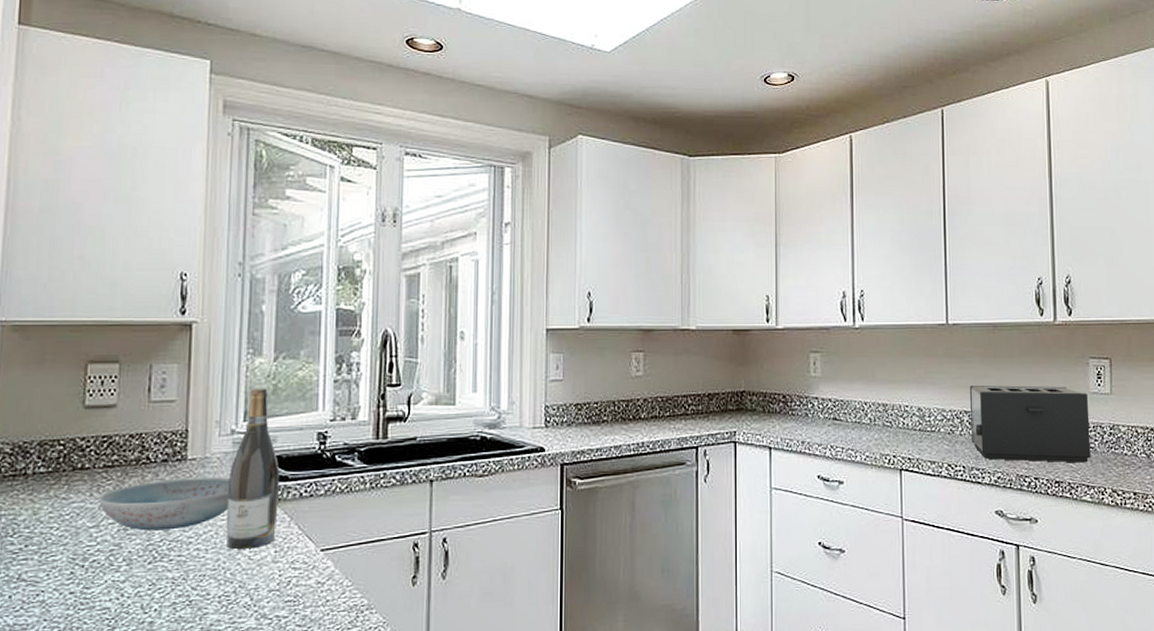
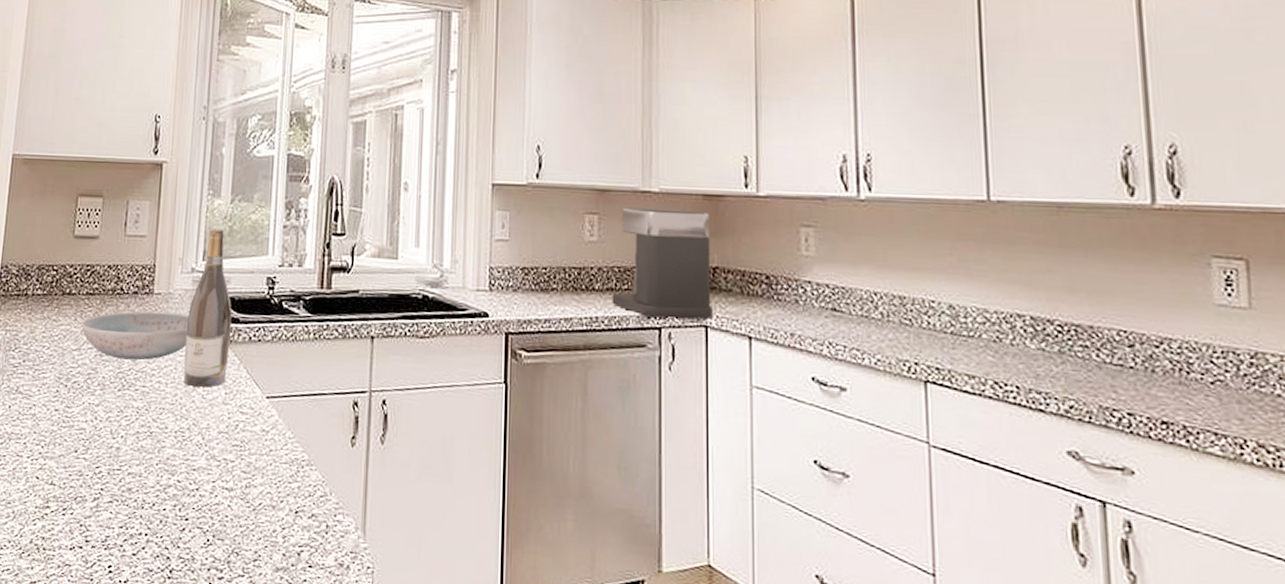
coffee maker: none [656,344,740,439] -> present [612,207,713,319]
toaster: present [969,385,1091,463] -> none [1023,282,1219,401]

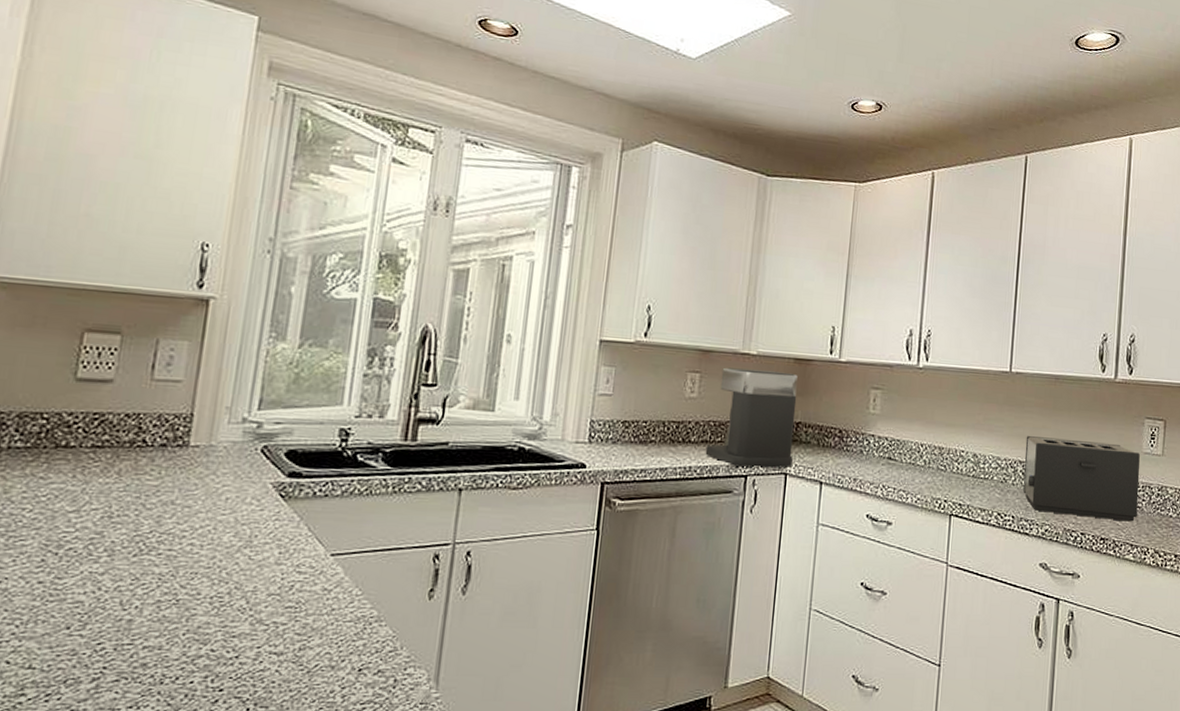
dish: present [81,311,190,361] -> none [82,465,237,522]
wine bottle: present [183,229,232,387] -> none [225,375,293,547]
toaster: none [1023,282,1219,401] -> present [1023,436,1140,522]

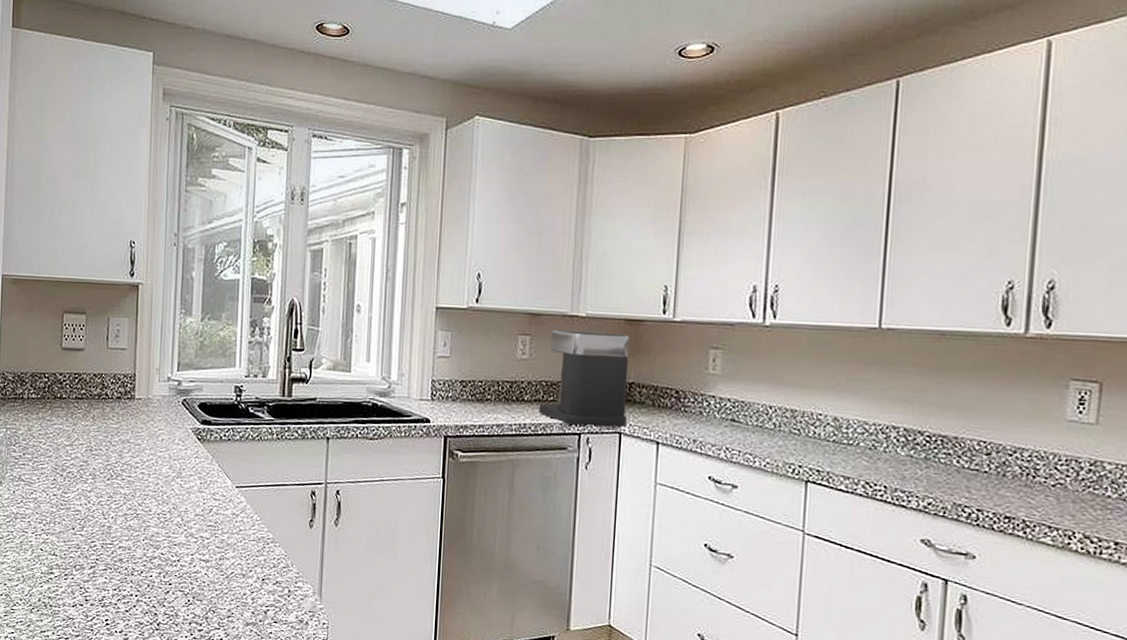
toaster: present [1023,436,1140,522] -> none [898,399,1063,500]

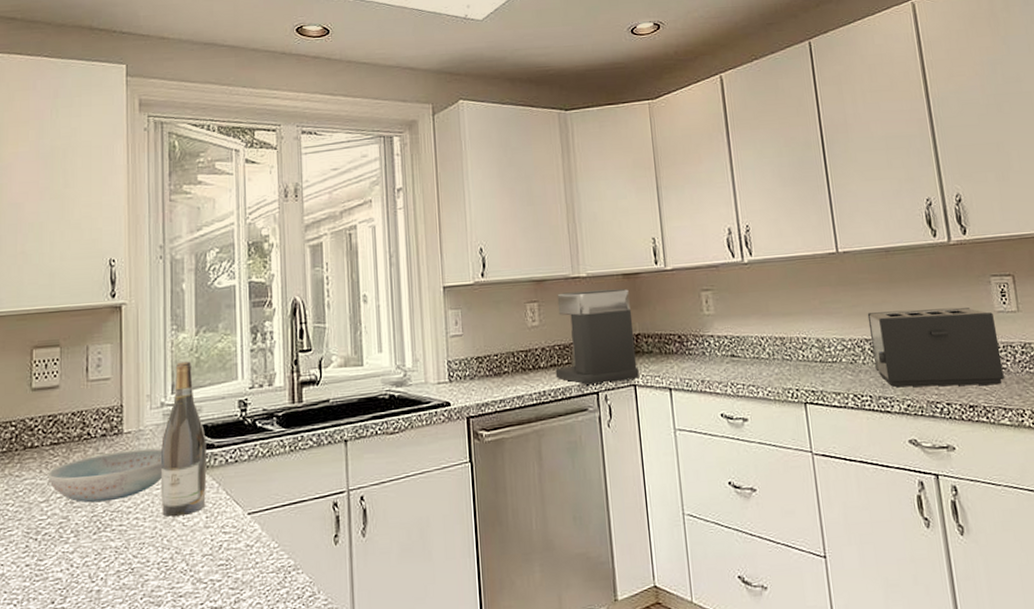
dish: none [72,413,167,455] -> present [47,448,163,503]
wine bottle: none [163,343,205,478] -> present [160,361,207,516]
toaster: none [898,399,1063,500] -> present [867,307,1004,388]

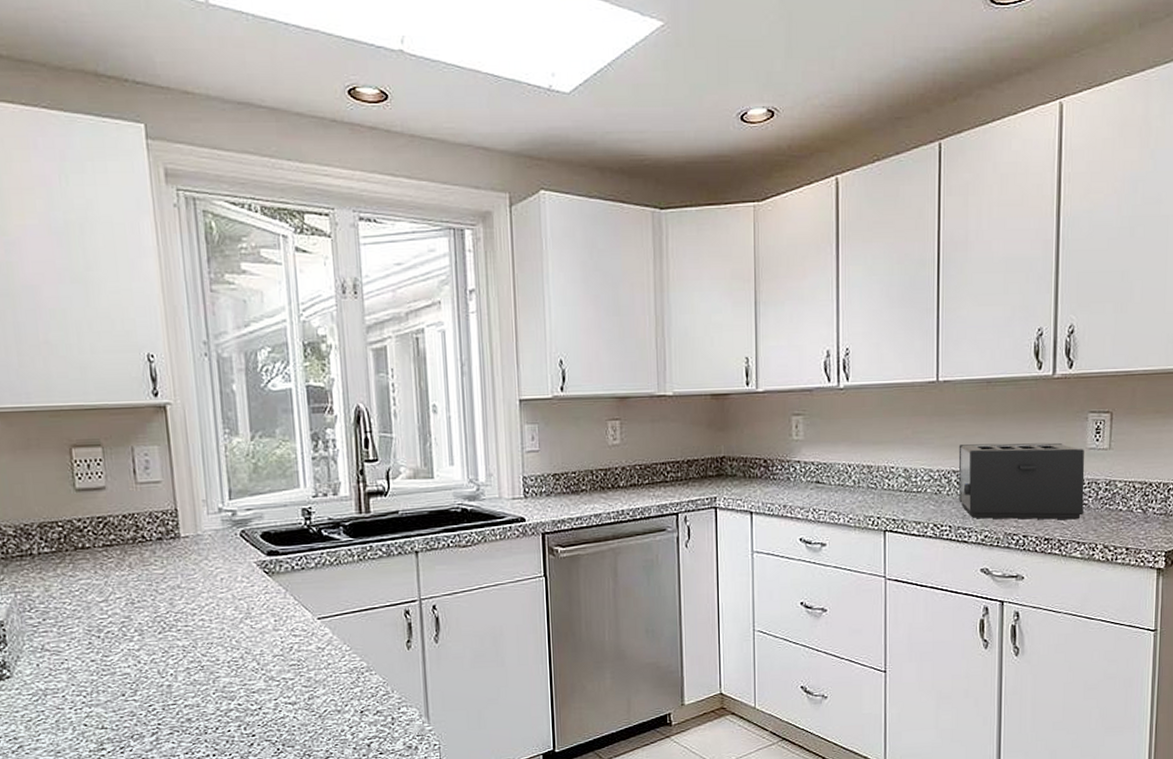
dish: present [47,448,163,503] -> none [103,553,226,604]
wine bottle: present [160,361,207,516] -> none [222,467,274,619]
coffee maker: present [555,288,639,386] -> none [635,409,721,506]

